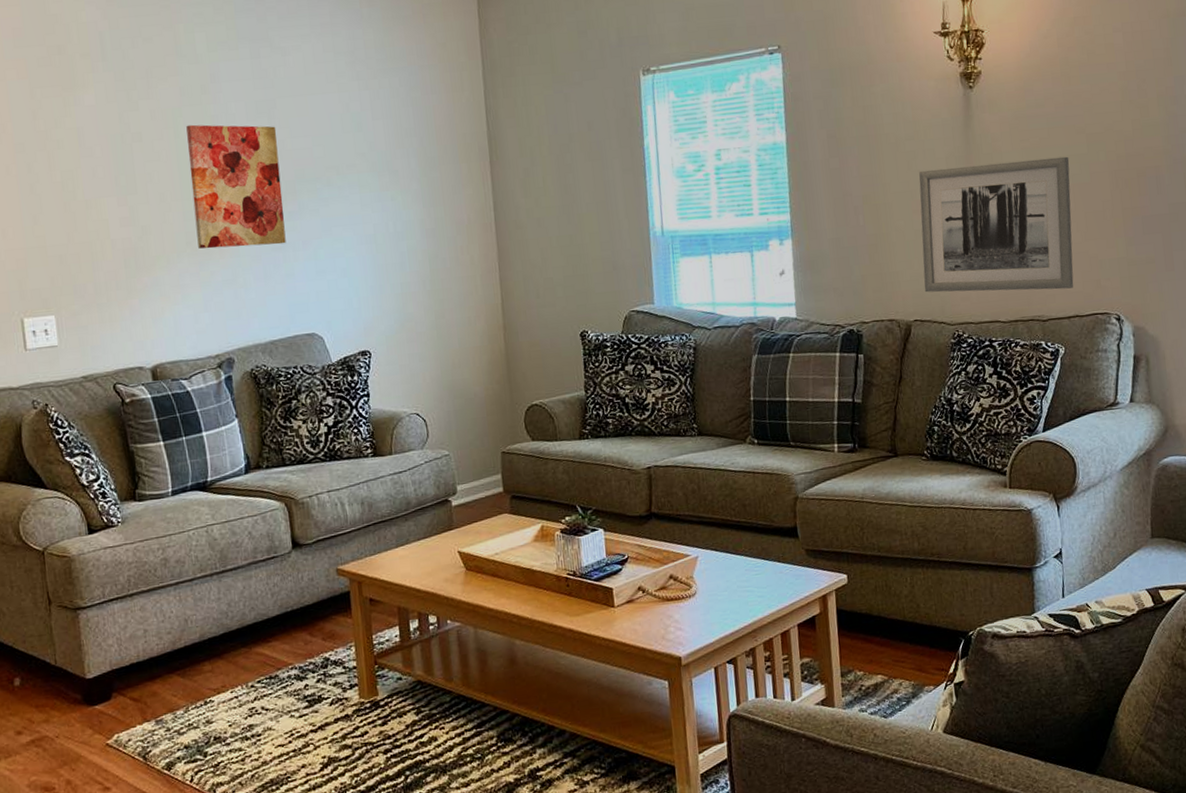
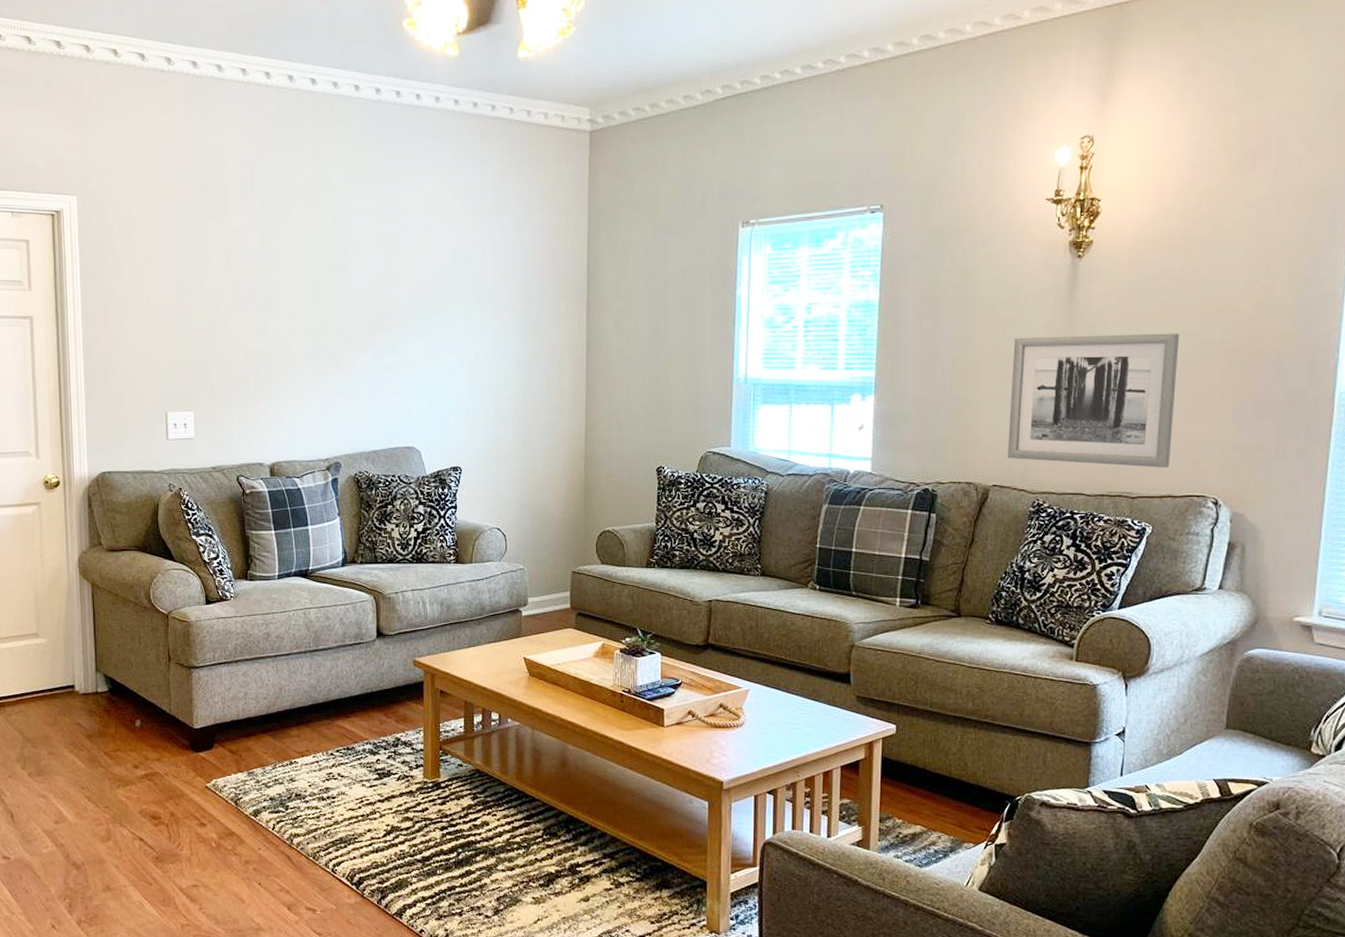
wall art: present [186,124,286,249] -> none [317,251,396,364]

